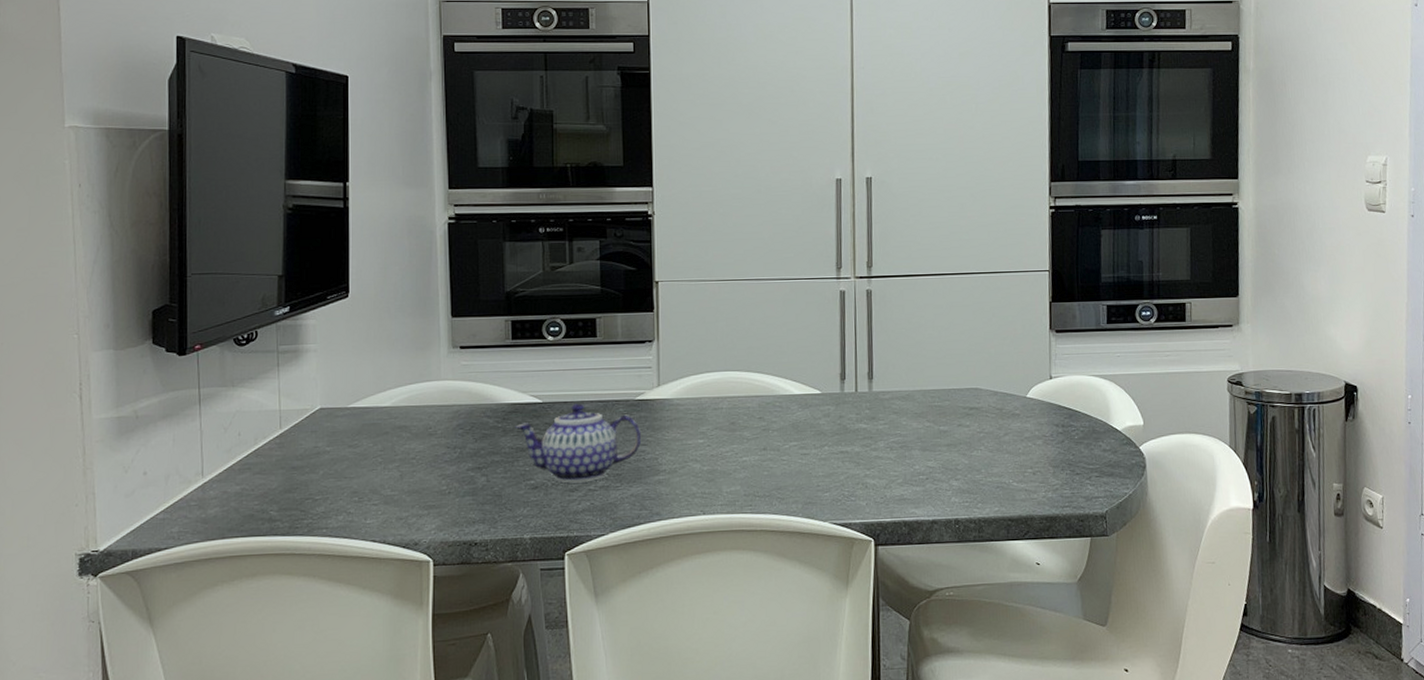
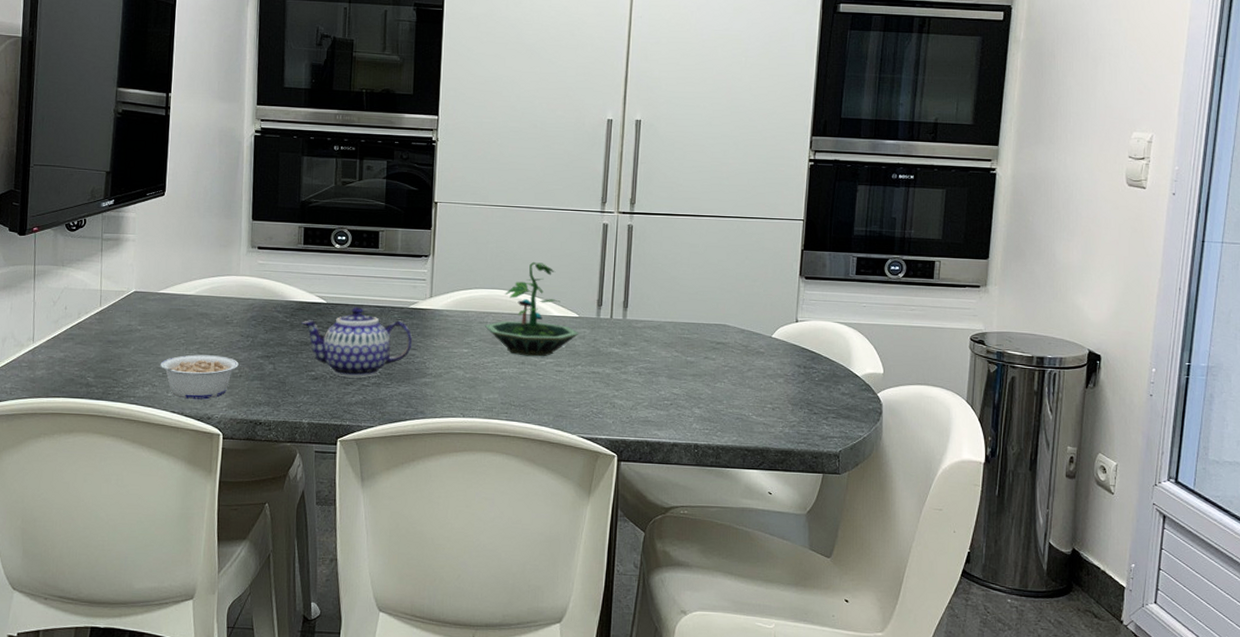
legume: none [348,472,446,525] -> present [154,354,239,400]
terrarium: none [719,337,823,442] -> present [484,261,579,357]

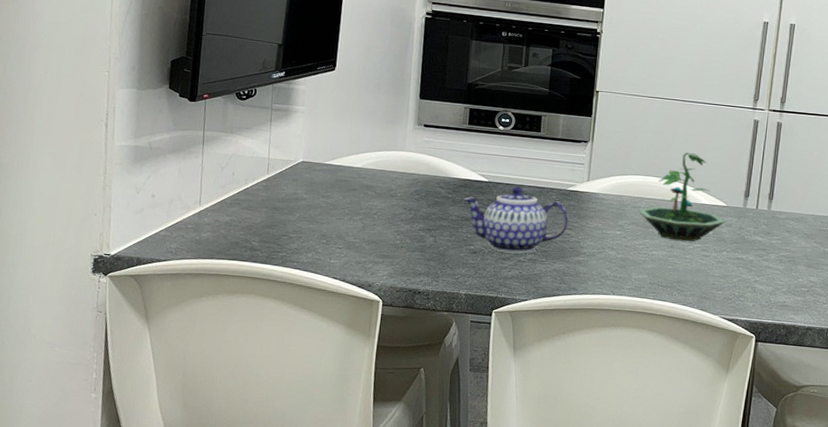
legume: present [154,354,239,400] -> none [318,224,401,268]

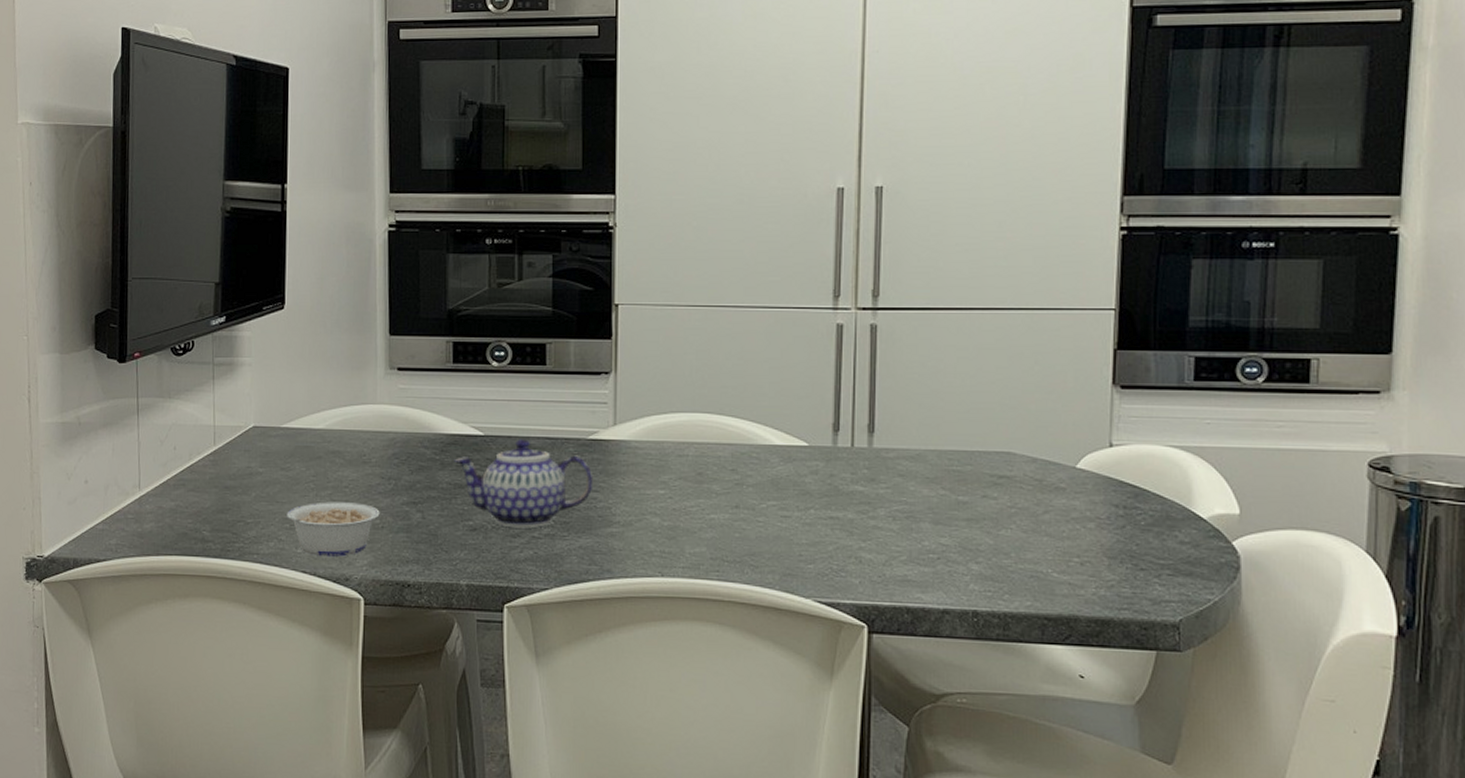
legume: none [318,224,401,268] -> present [280,502,380,557]
terrarium: present [637,152,726,242] -> none [684,375,810,499]

